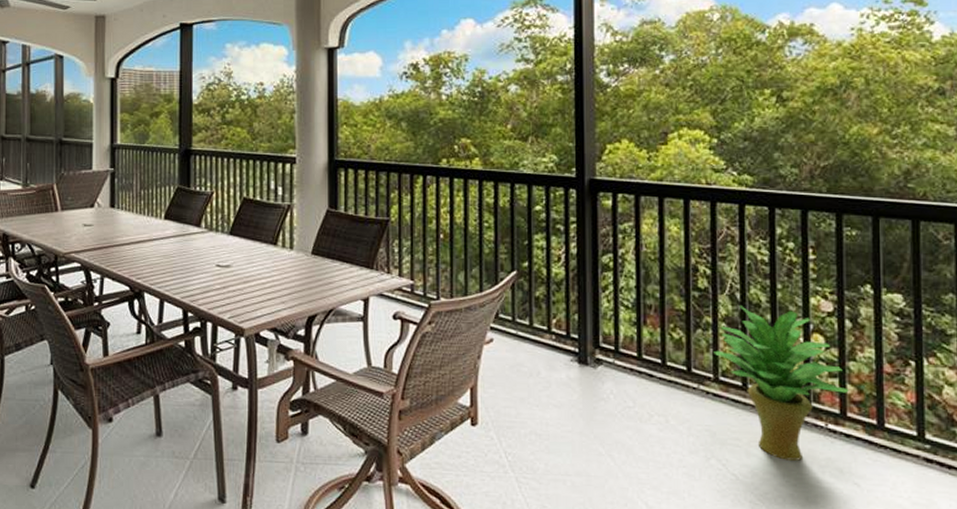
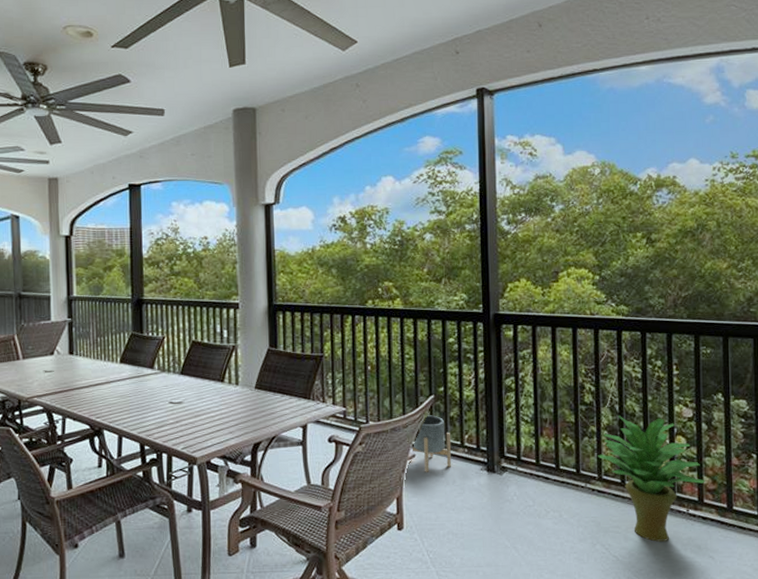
planter: none [485,294,535,360] -> present [409,415,451,472]

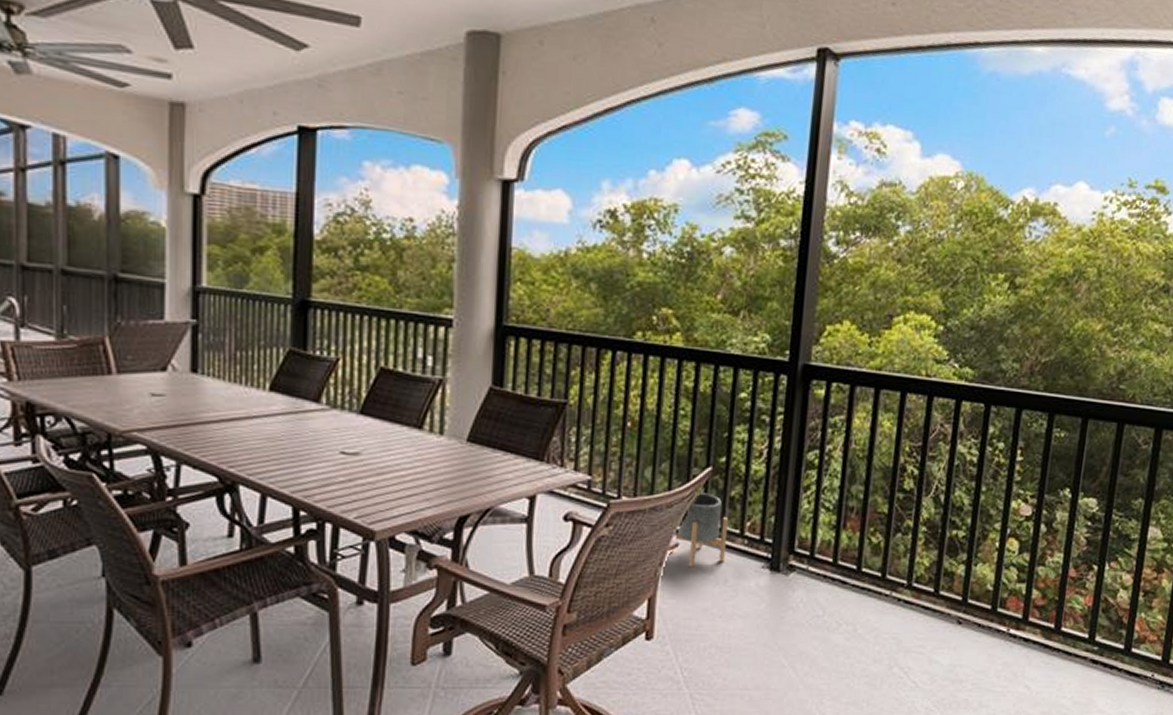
potted plant: present [598,416,705,542] -> none [910,509,1034,666]

